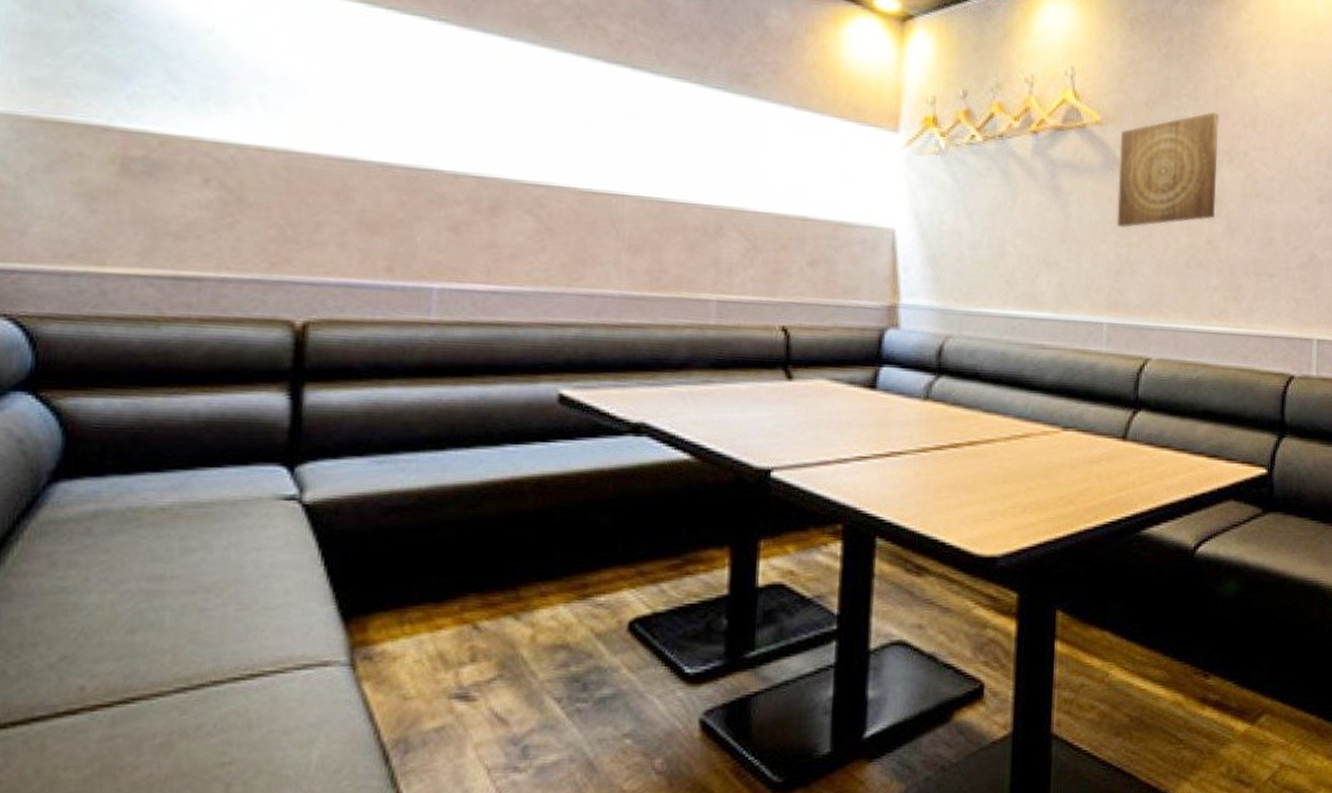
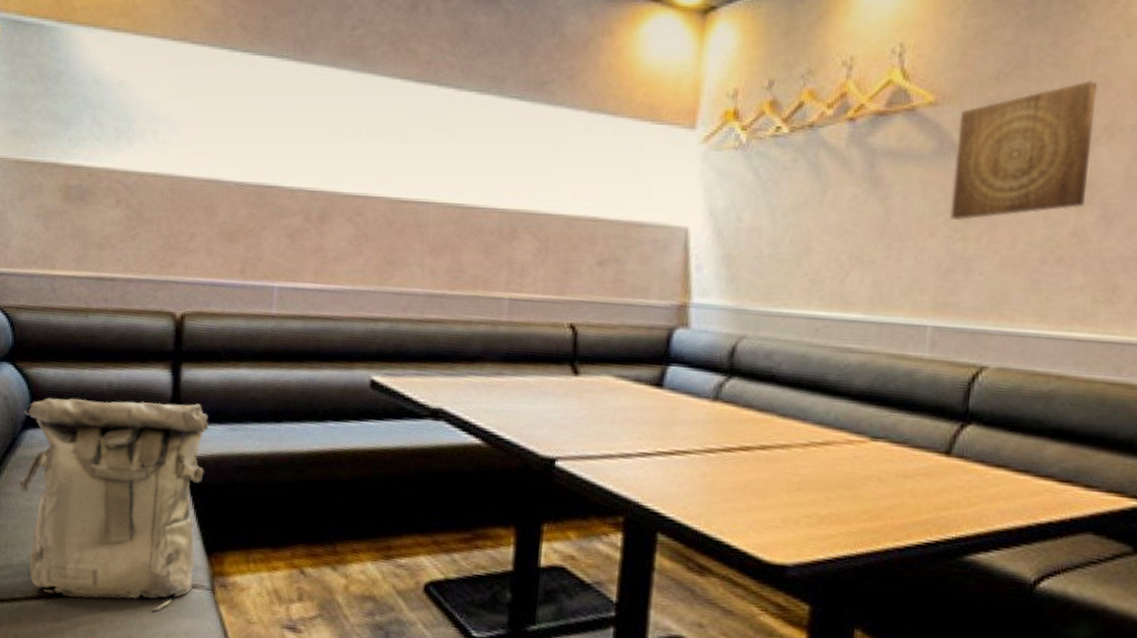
backpack: none [43,433,345,704] -> present [19,397,209,611]

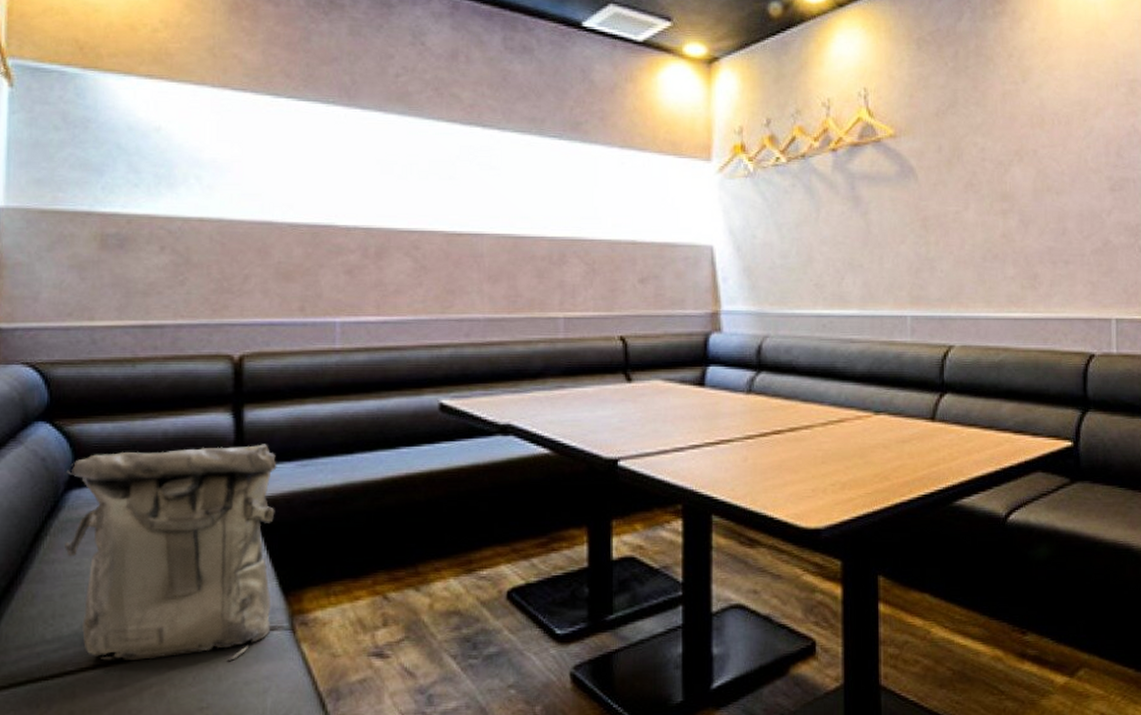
wall art: present [950,81,1098,220] -> none [913,116,1008,229]

